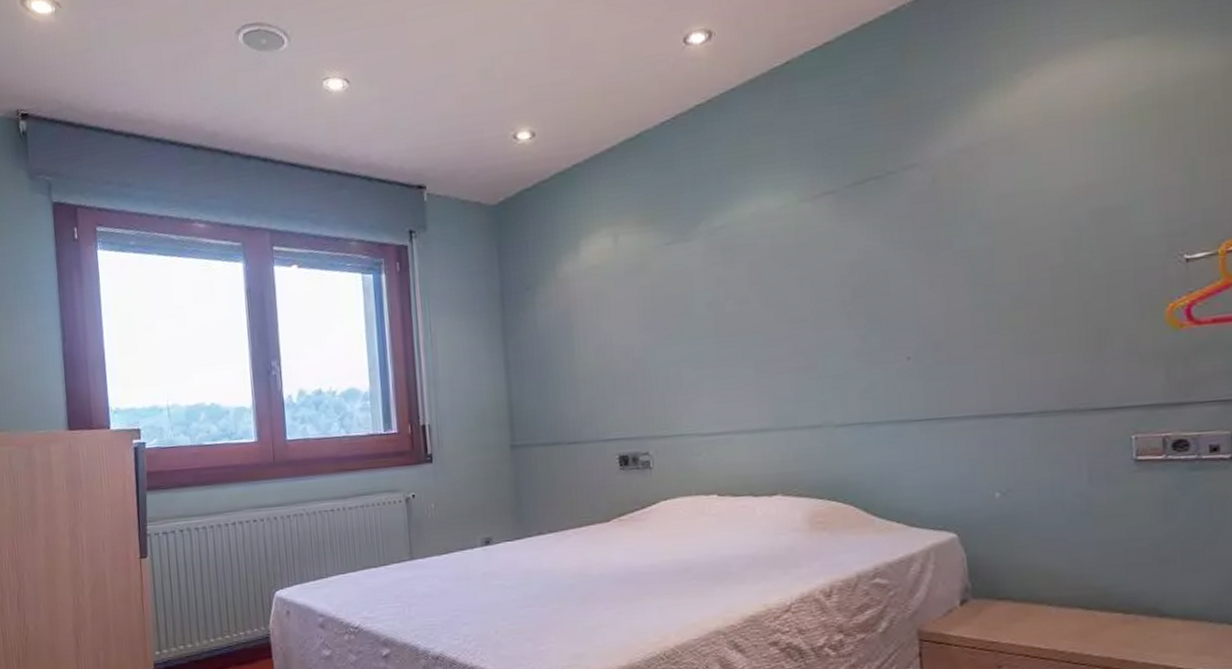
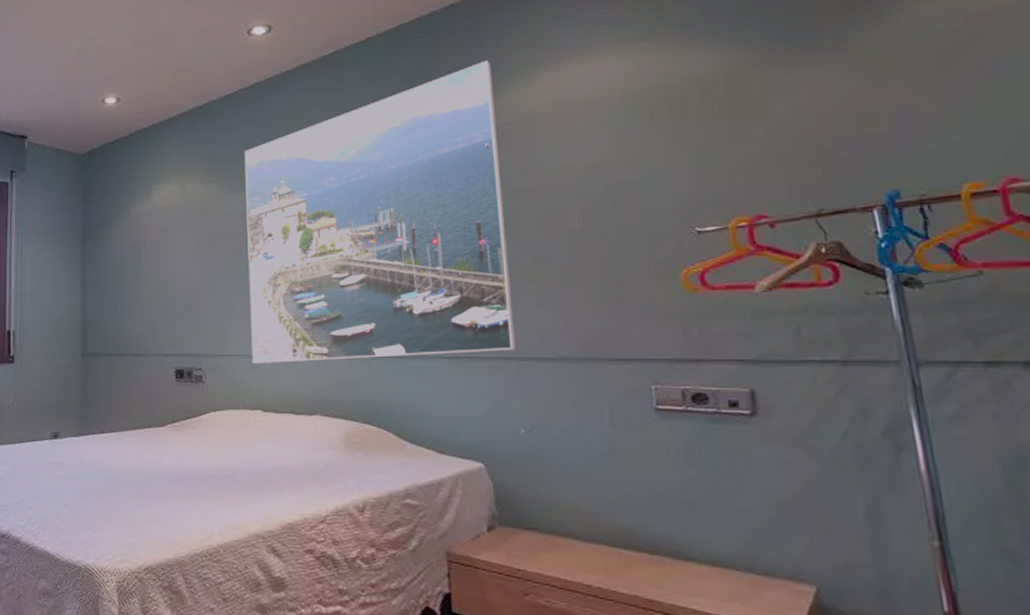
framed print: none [686,65,991,443] -> present [244,60,515,363]

